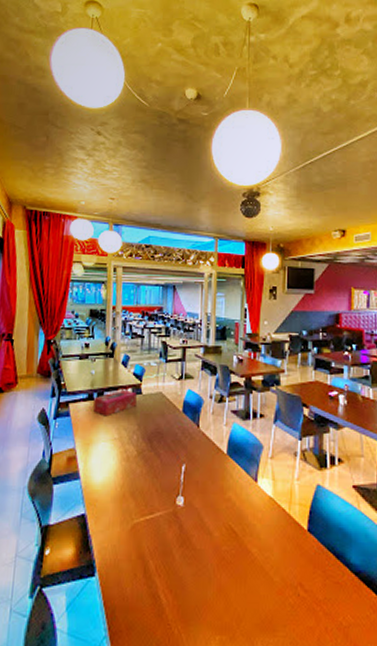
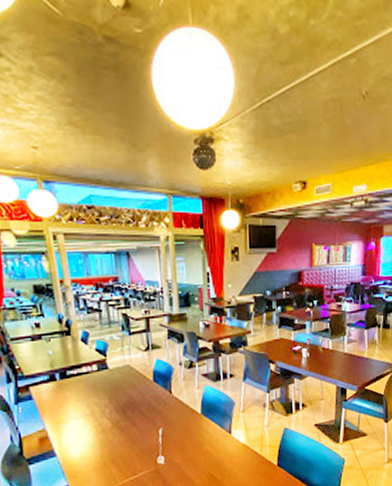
tissue box: present [93,389,137,417] -> none [57,366,104,395]

